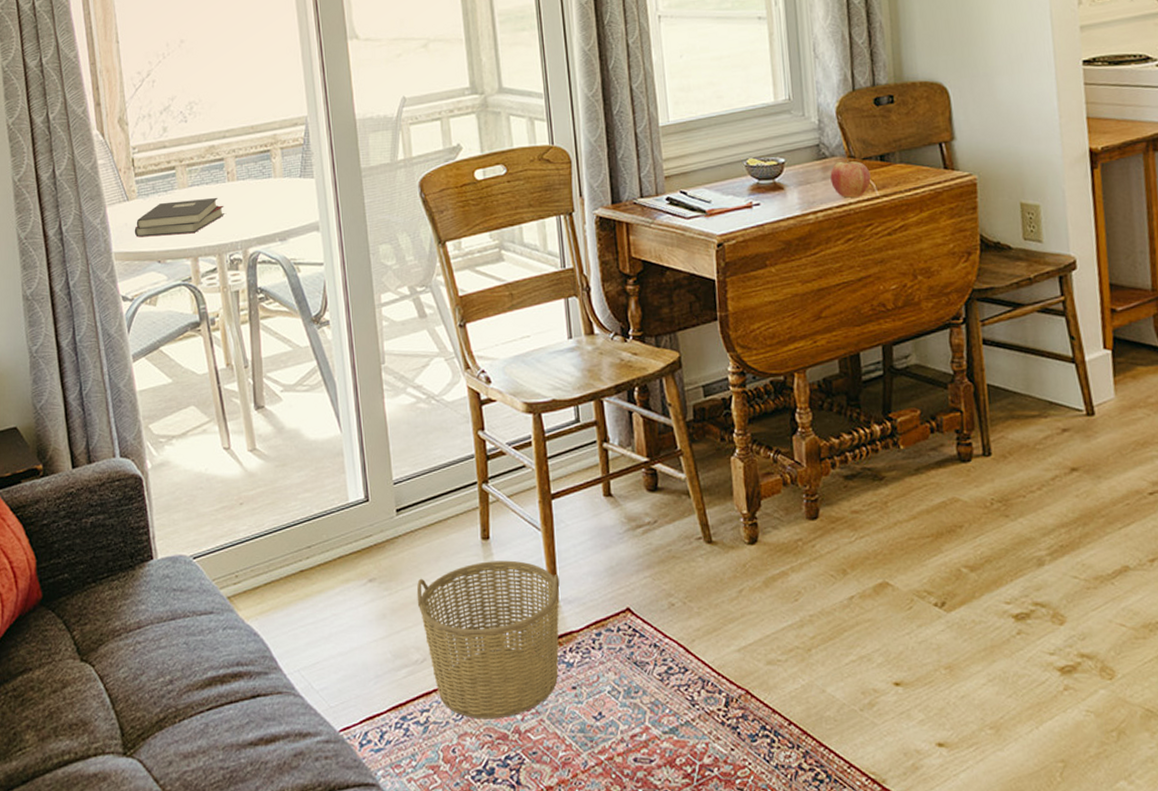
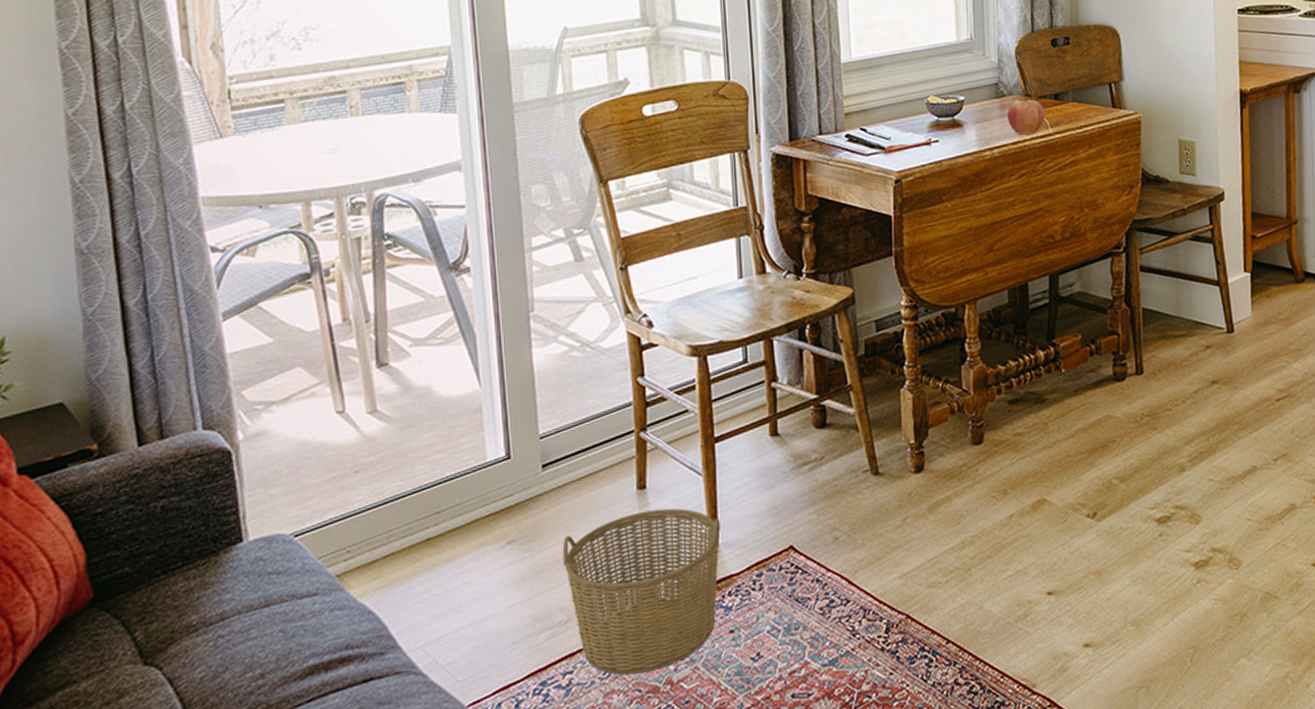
hardback book: present [134,197,224,237] -> none [228,134,345,179]

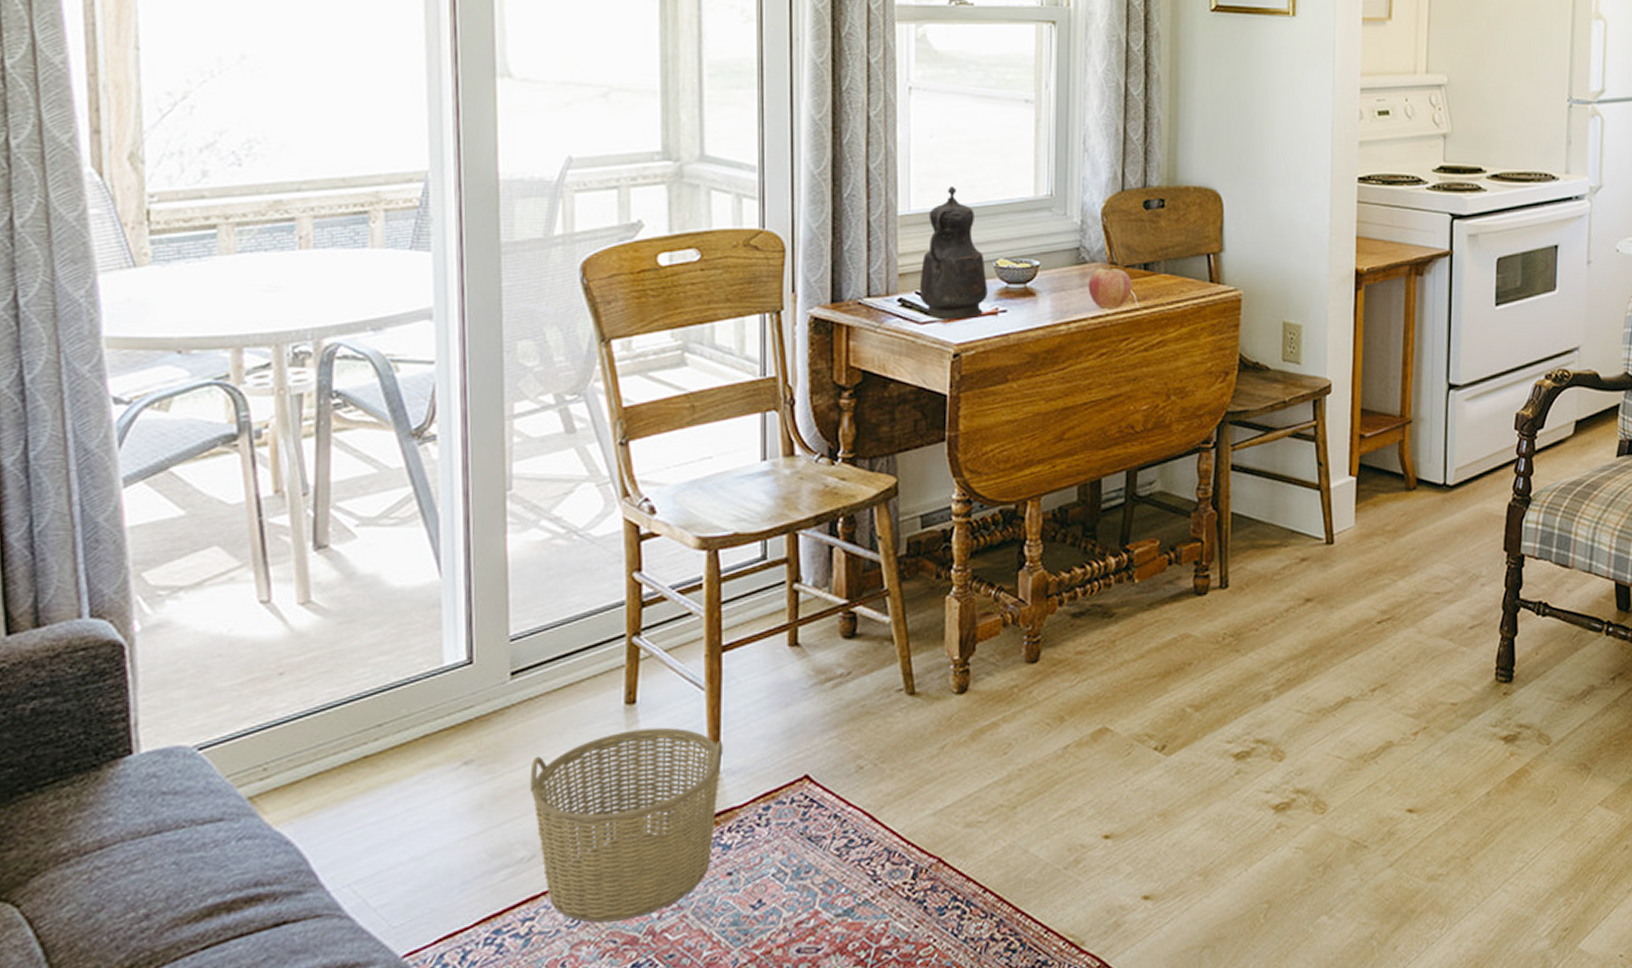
coffeepot: none [863,35,921,151] -> present [919,186,987,320]

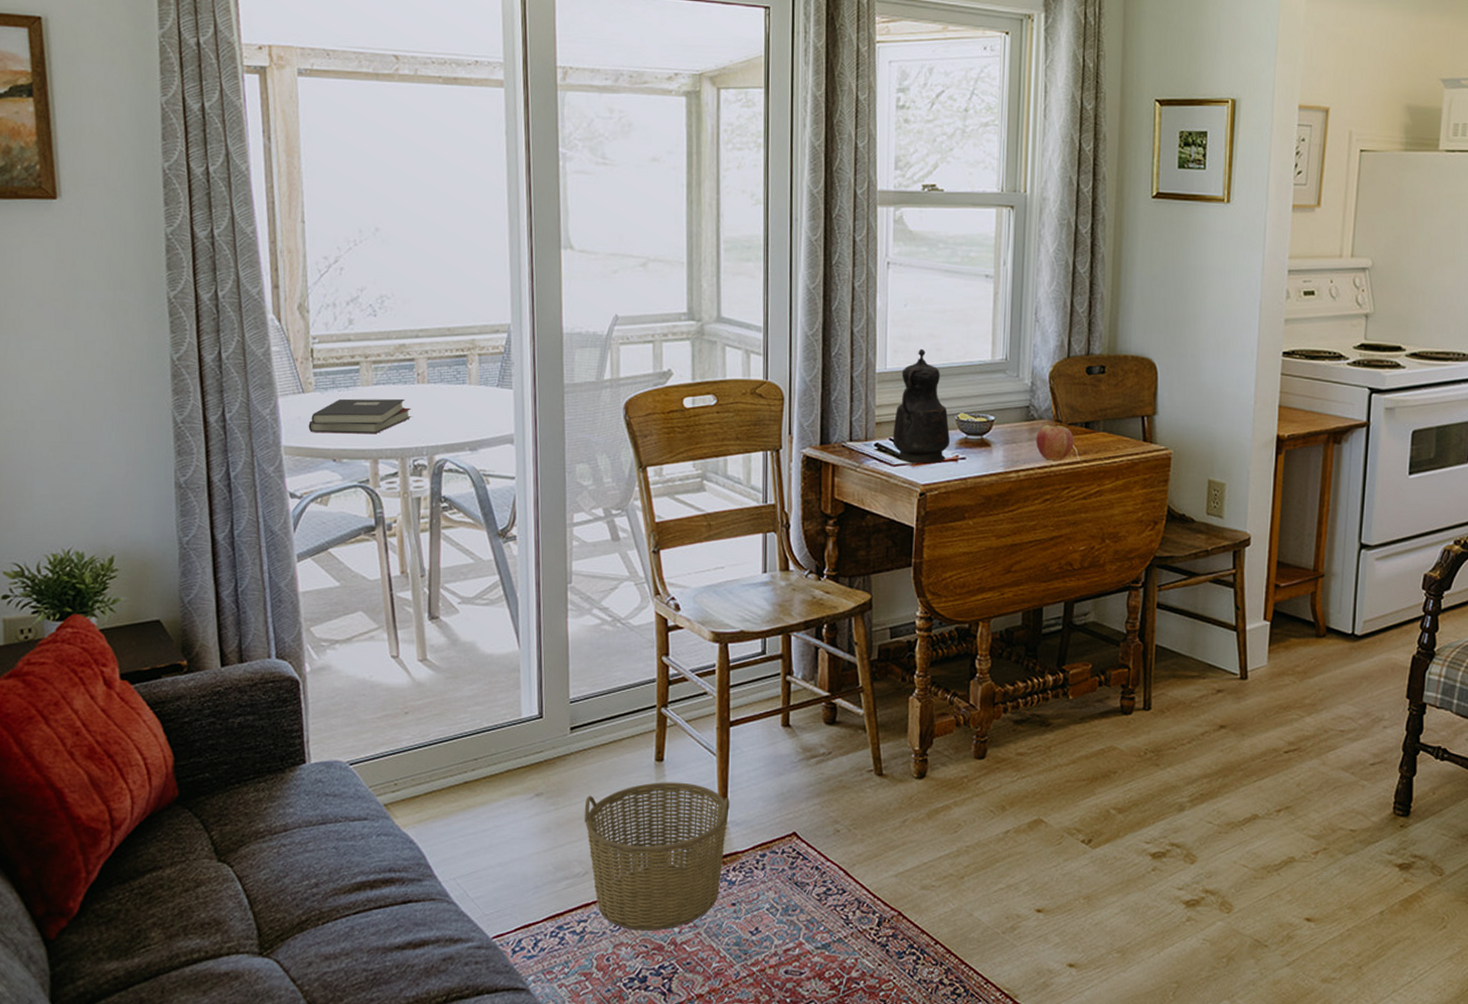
hardback book: none [141,269,290,317] -> present [308,398,411,433]

